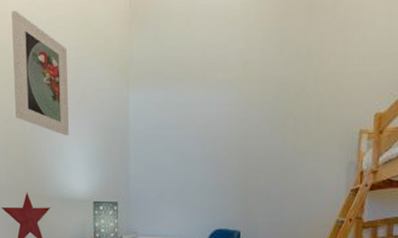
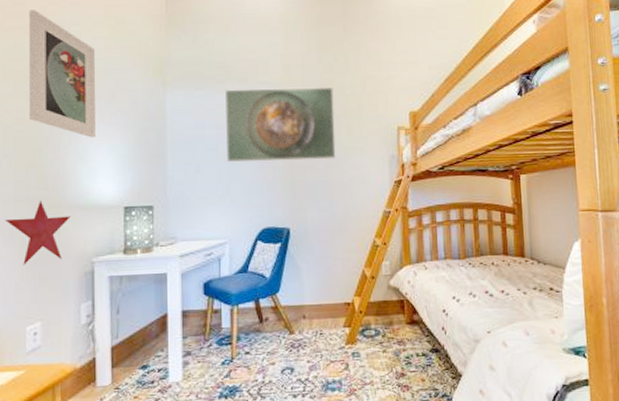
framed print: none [183,86,293,164] -> present [224,88,336,162]

